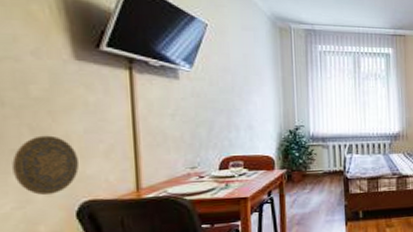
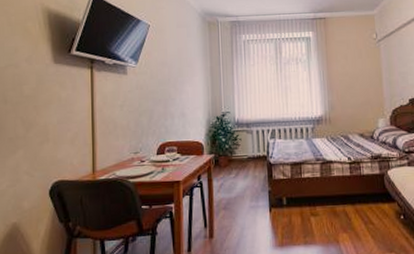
decorative plate: present [12,135,79,195] -> none [9,126,52,175]

